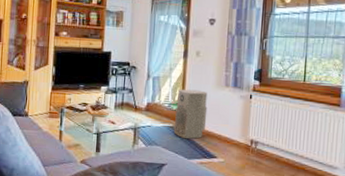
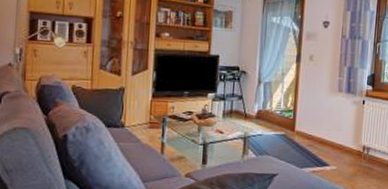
air purifier: present [173,89,208,139] -> none [285,95,321,148]

